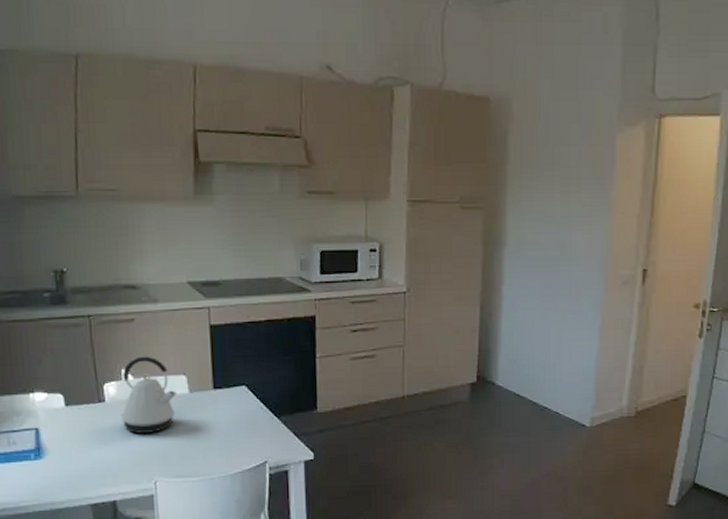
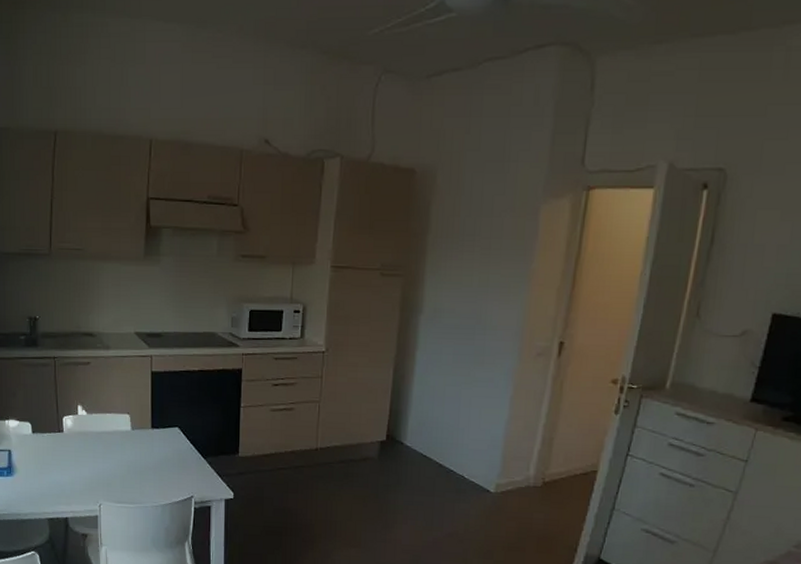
kettle: present [121,356,176,433] -> none [75,395,121,462]

